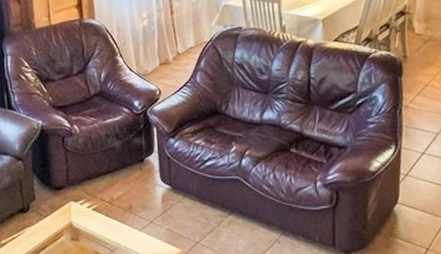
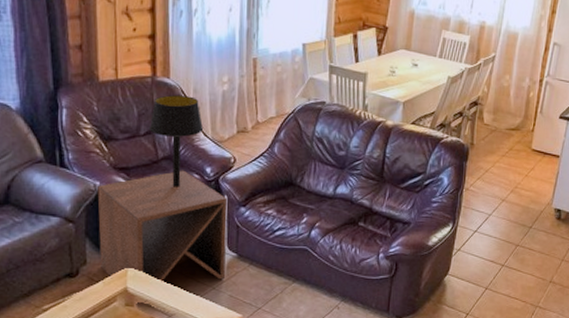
side table: none [40,105,162,241] -> present [97,170,228,306]
table lamp: none [81,34,129,122] -> present [149,95,204,187]

